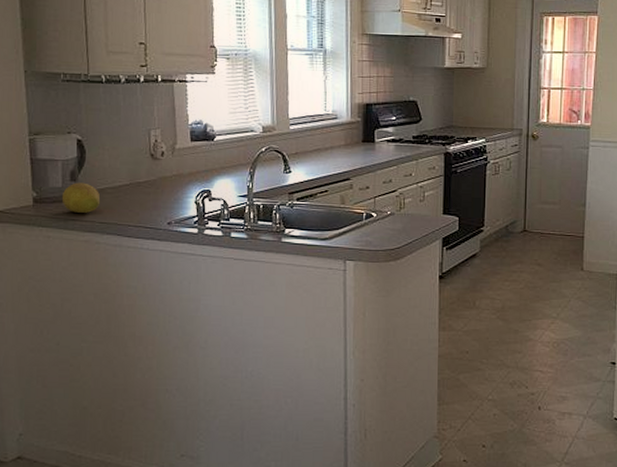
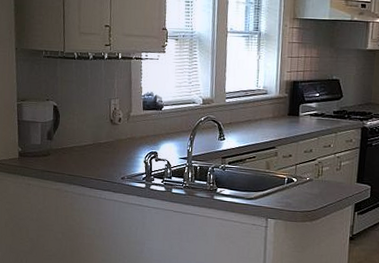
fruit: present [61,182,101,213] -> none [40,141,70,166]

